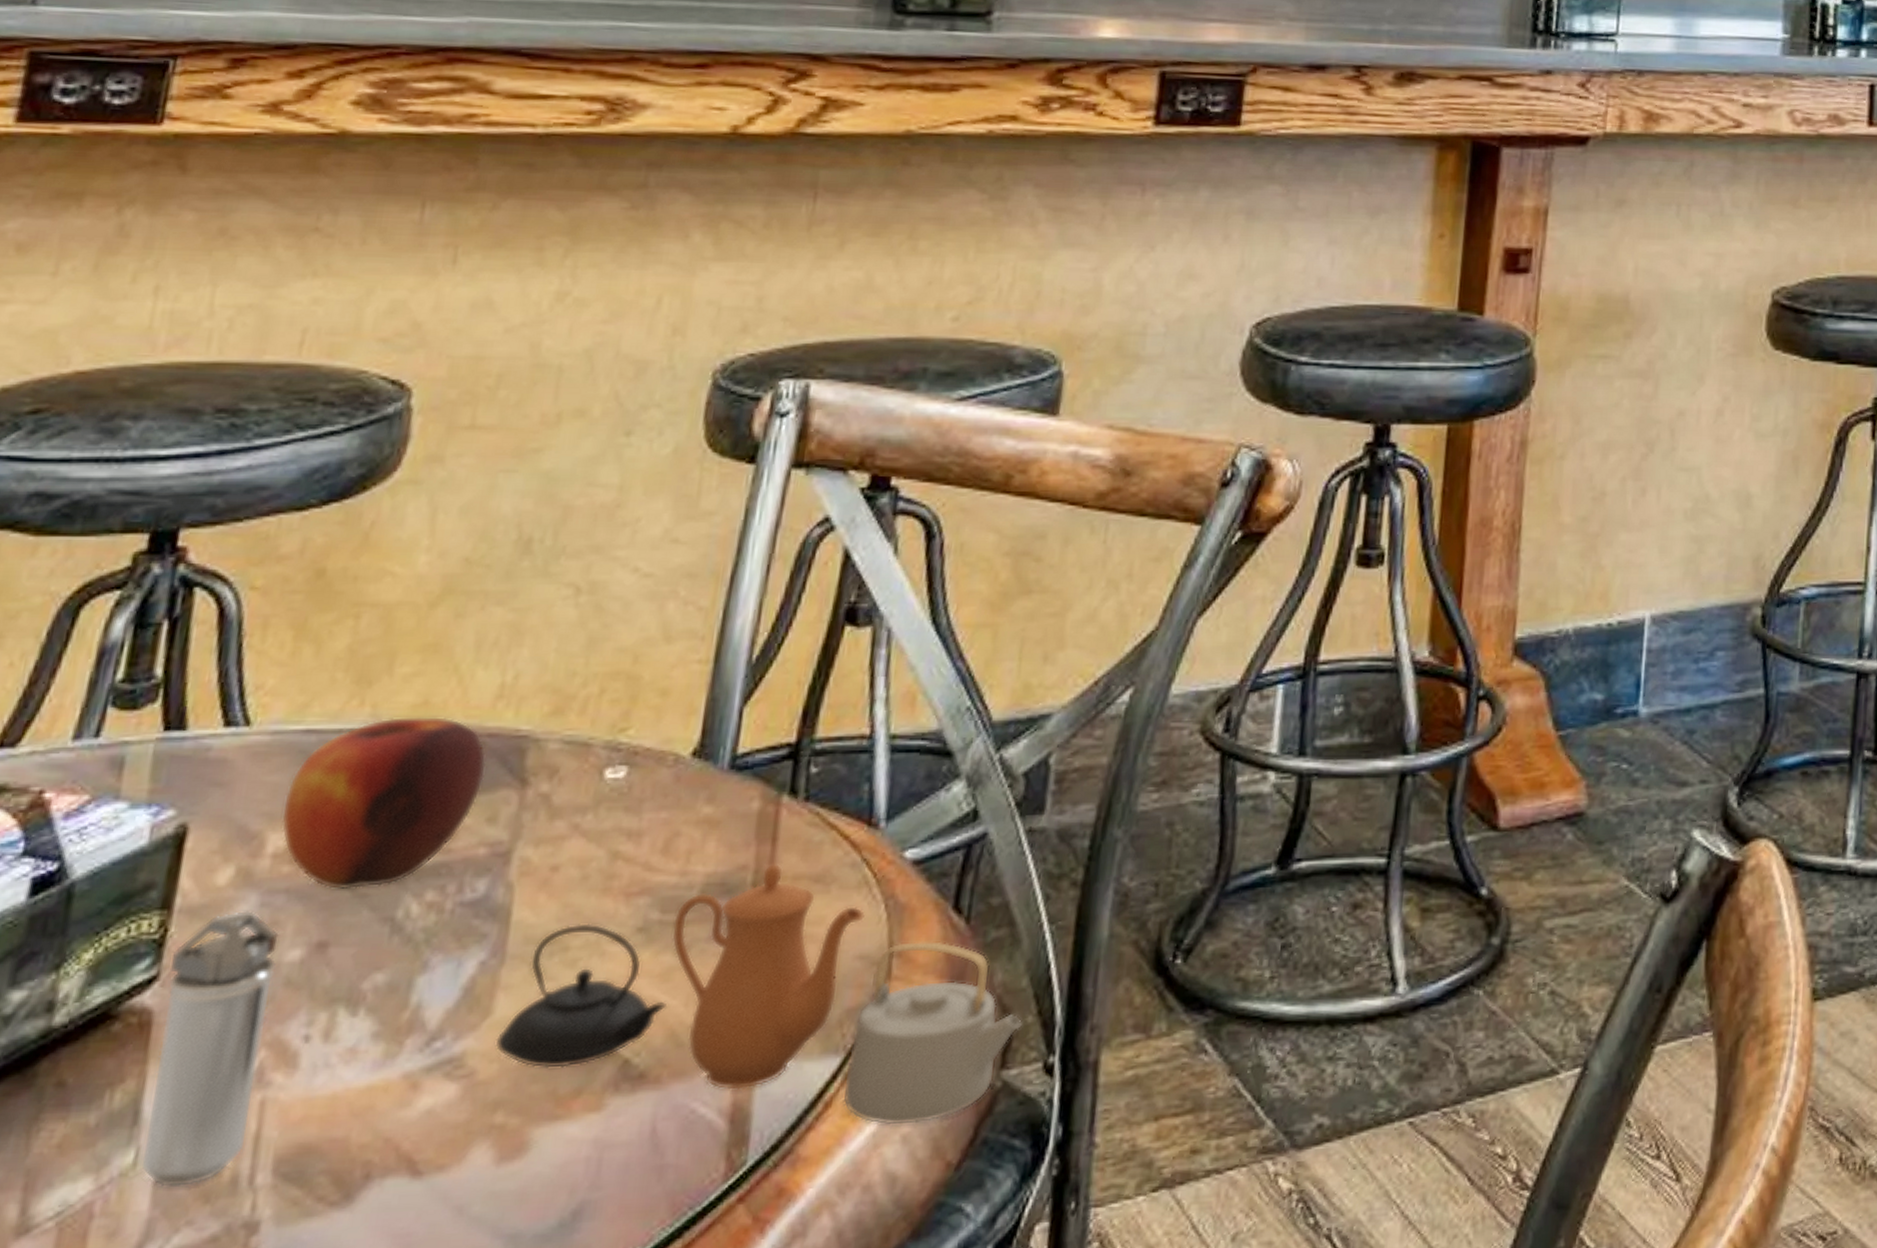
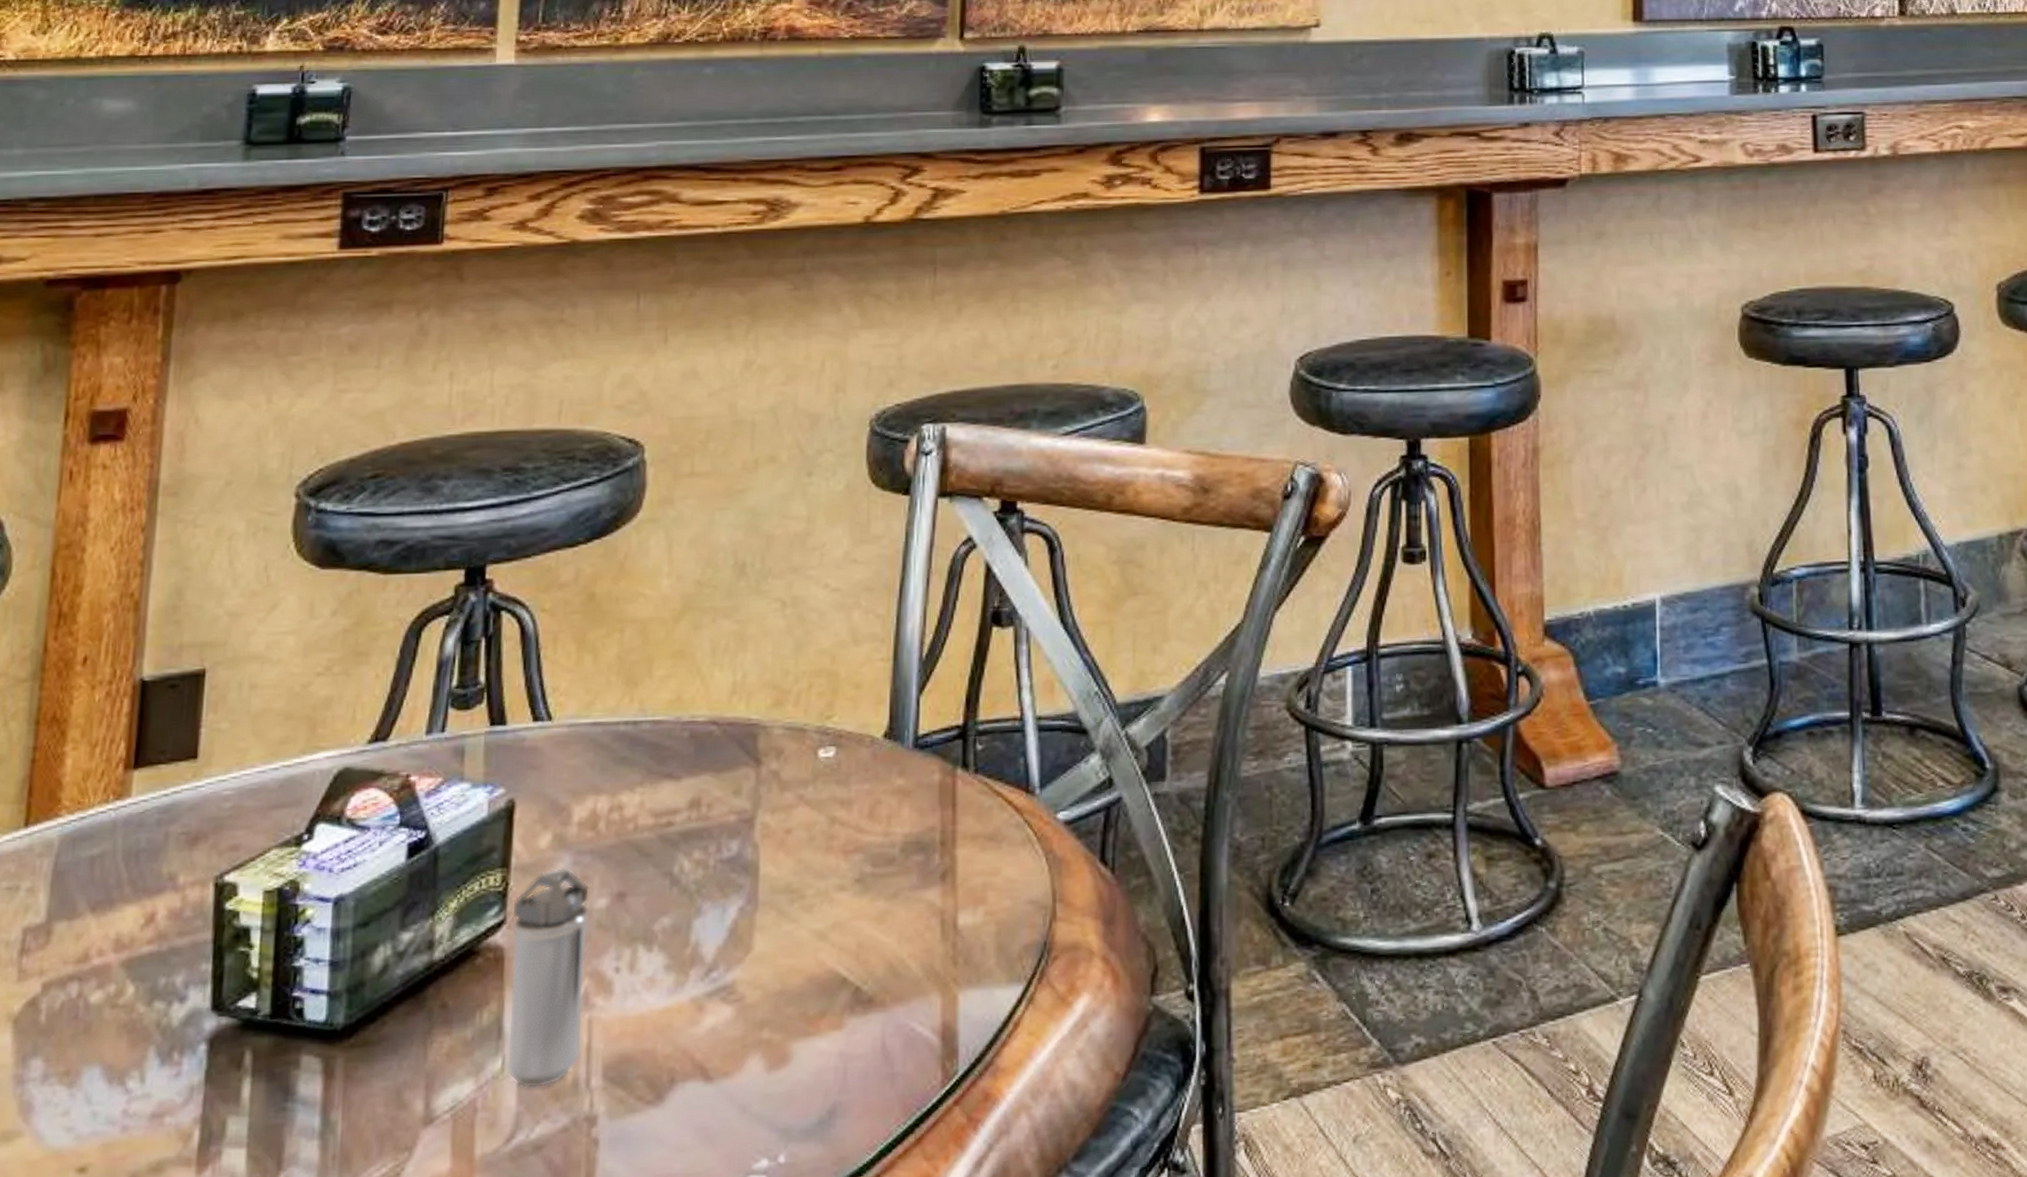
apple: present [281,716,487,890] -> none [581,709,728,851]
teapot: present [495,862,1022,1126] -> none [757,824,1164,1043]

